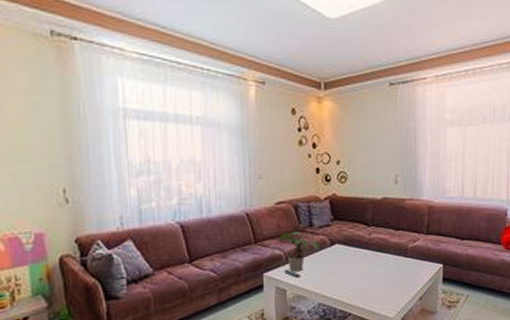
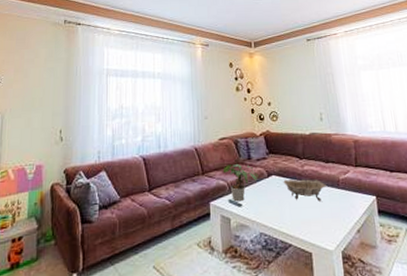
decorative bowl: none [347,247,393,270] -> present [283,179,326,201]

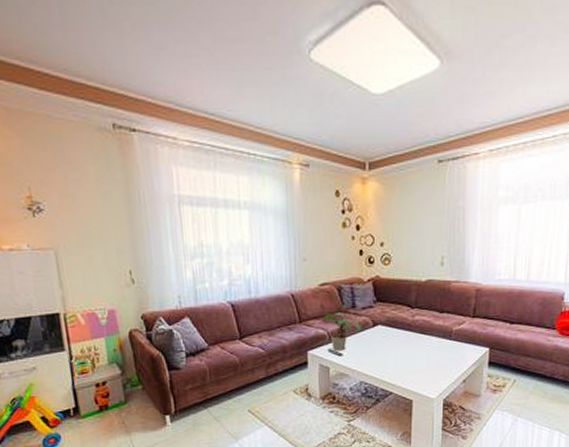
decorative bowl: present [283,179,326,201] -> none [390,329,437,352]

